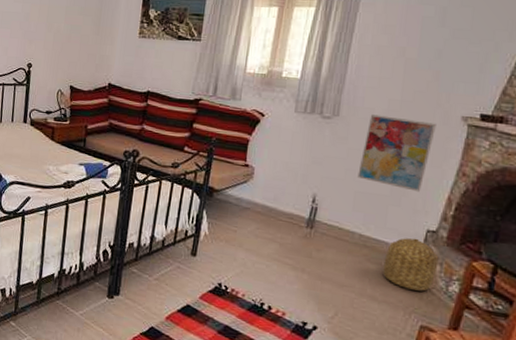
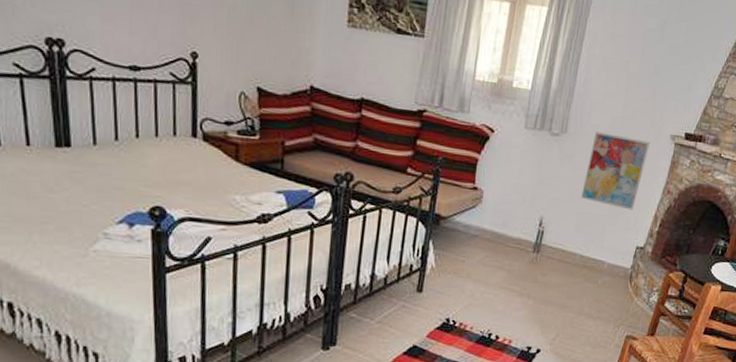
basket: present [383,238,439,292] -> none [598,255,644,304]

